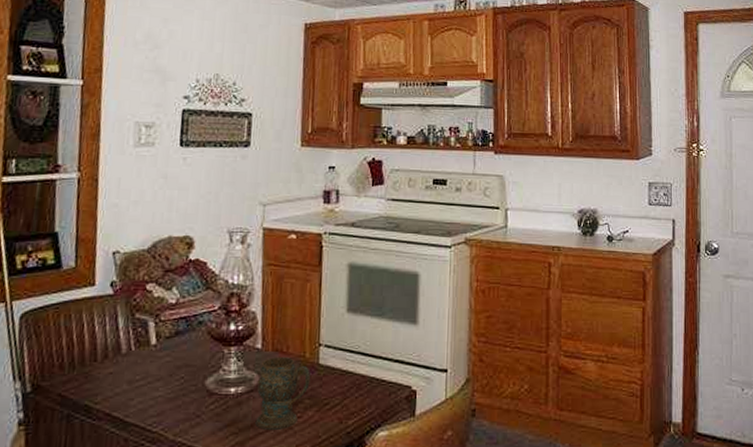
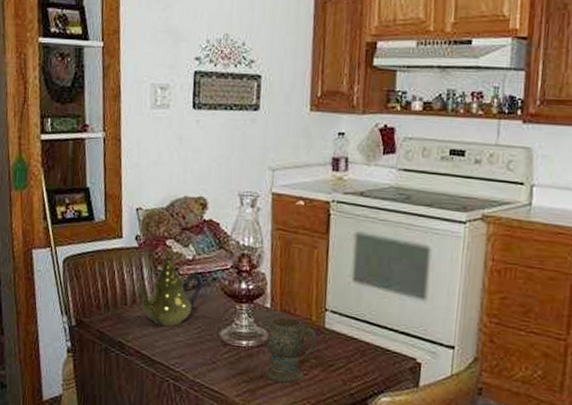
teapot: none [110,295,186,380] -> present [137,250,202,326]

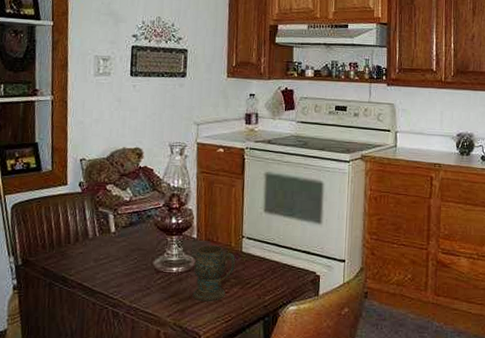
teapot: present [137,250,202,326] -> none [80,193,138,259]

